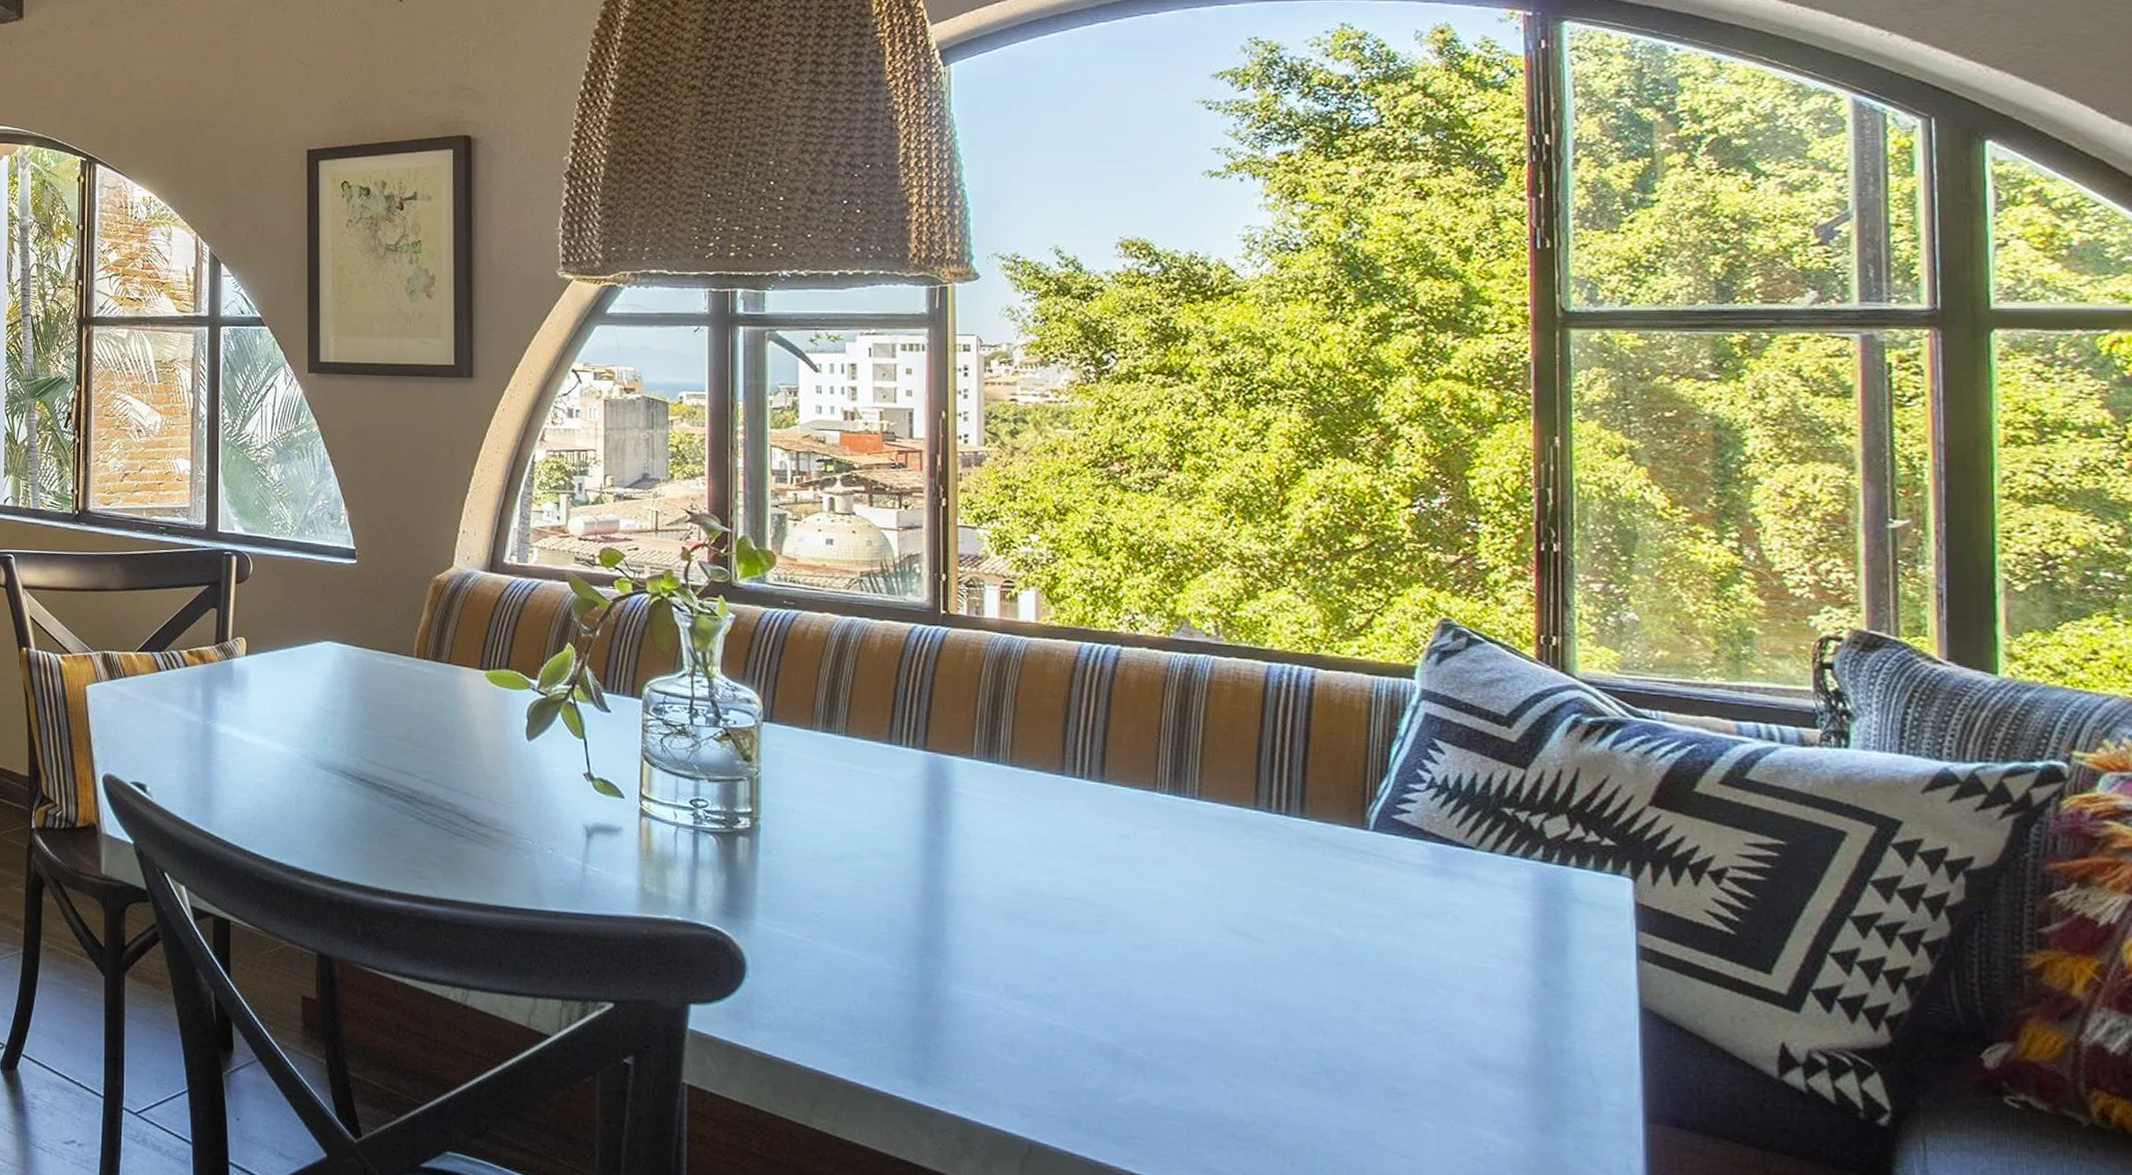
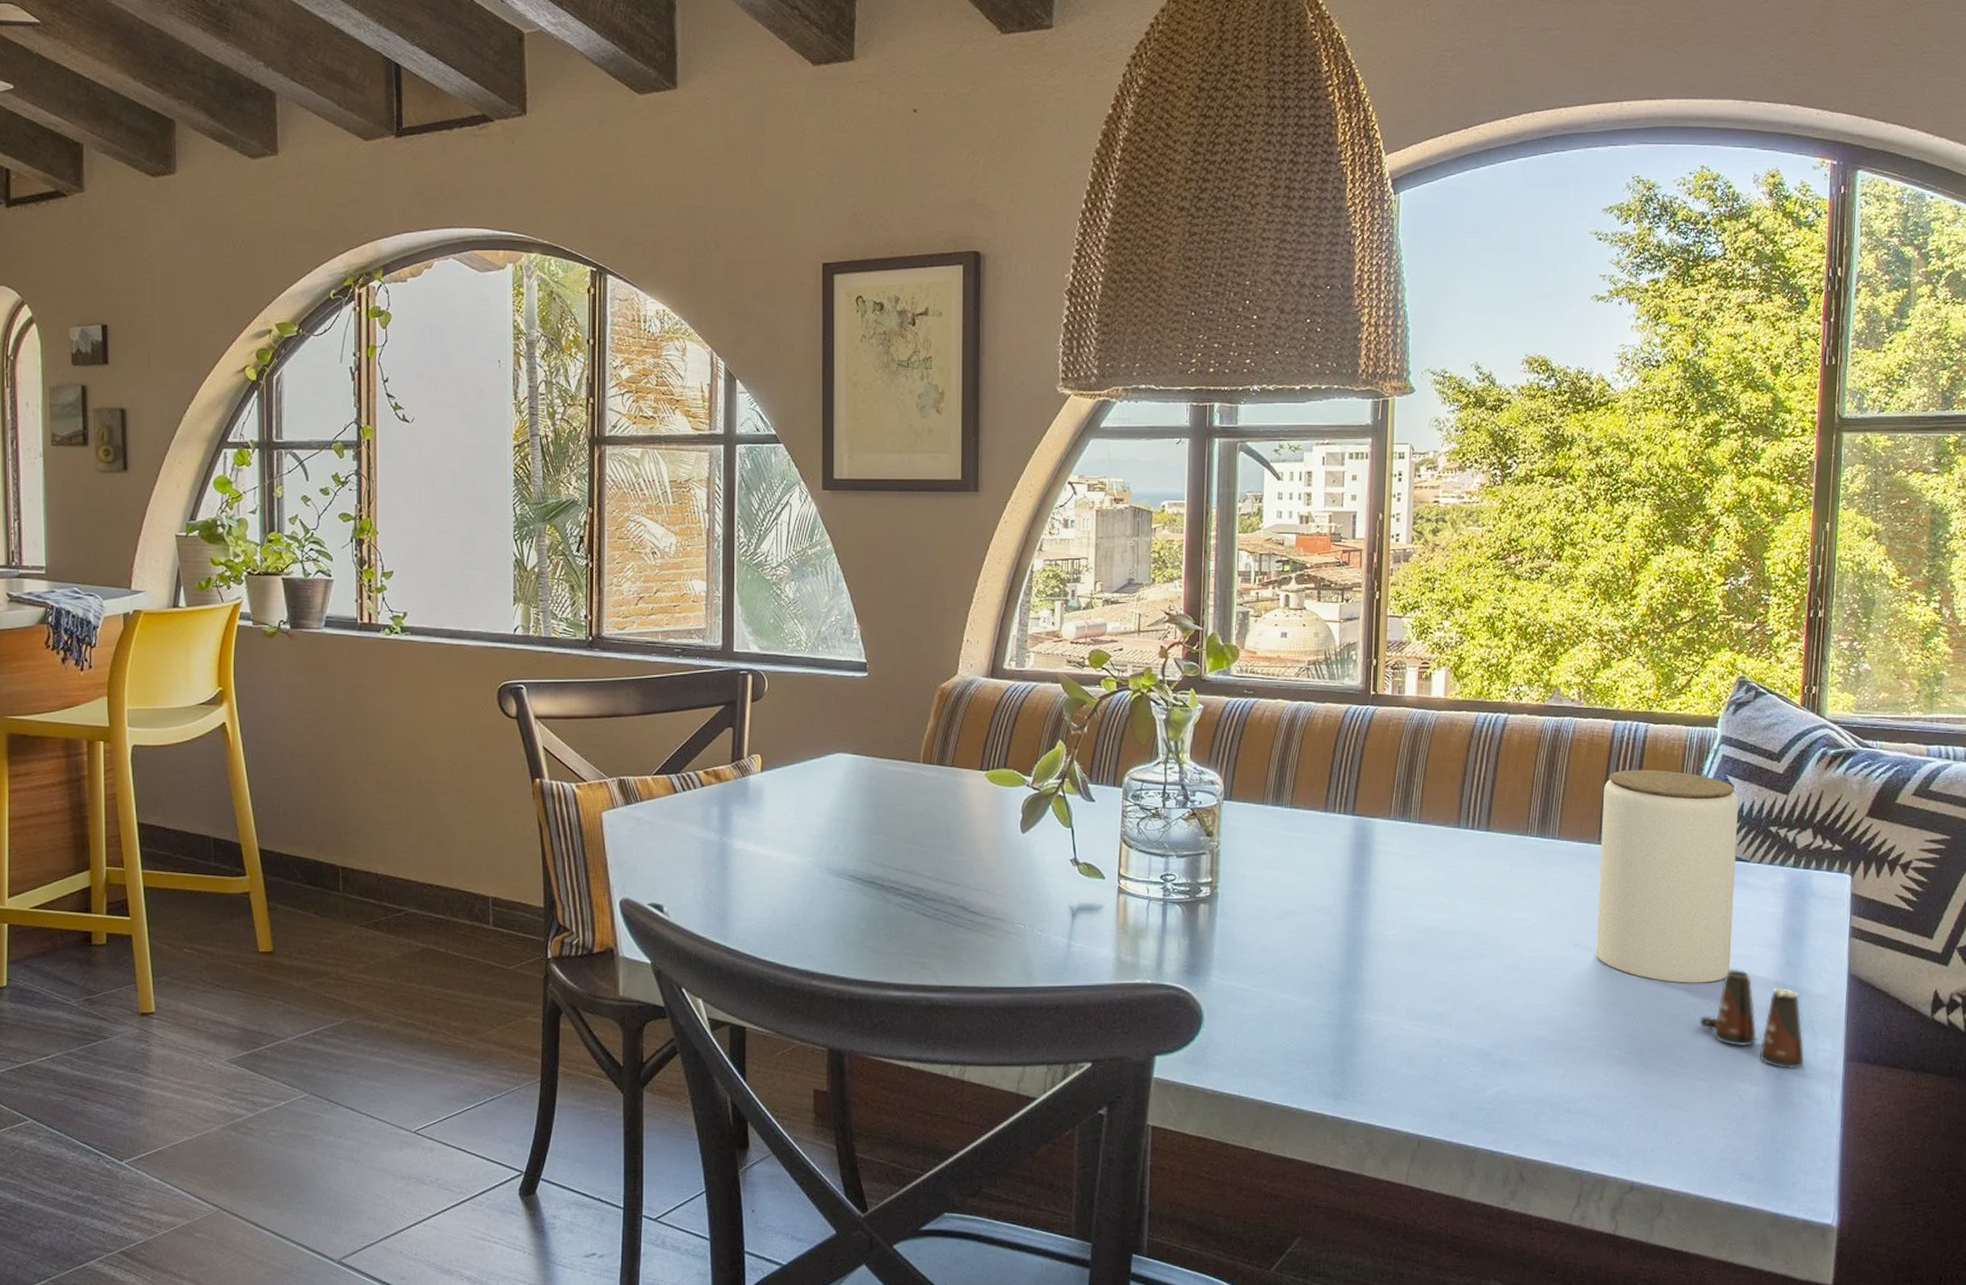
jar: none [1257,722,1458,997] -> present [1596,769,1738,983]
salt shaker: none [1415,983,1582,1123] -> present [1698,969,1805,1069]

